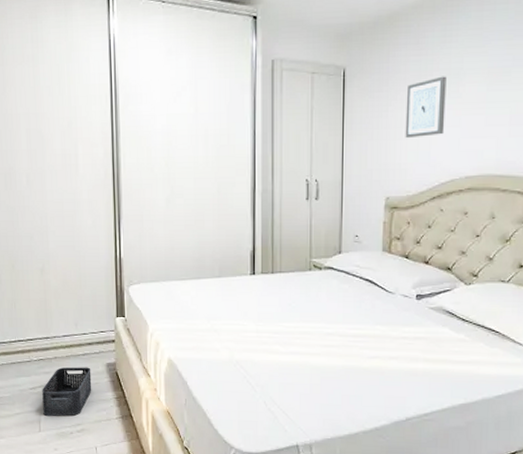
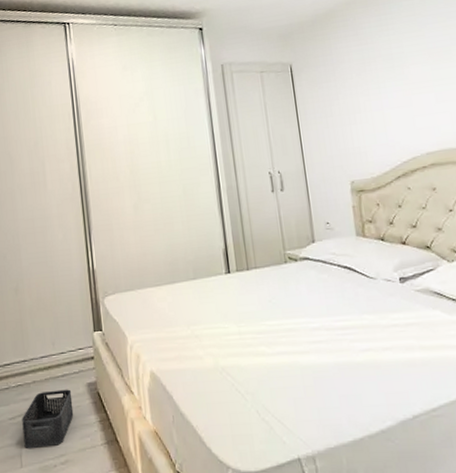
wall art: present [405,76,447,139] -> none [353,61,398,123]

